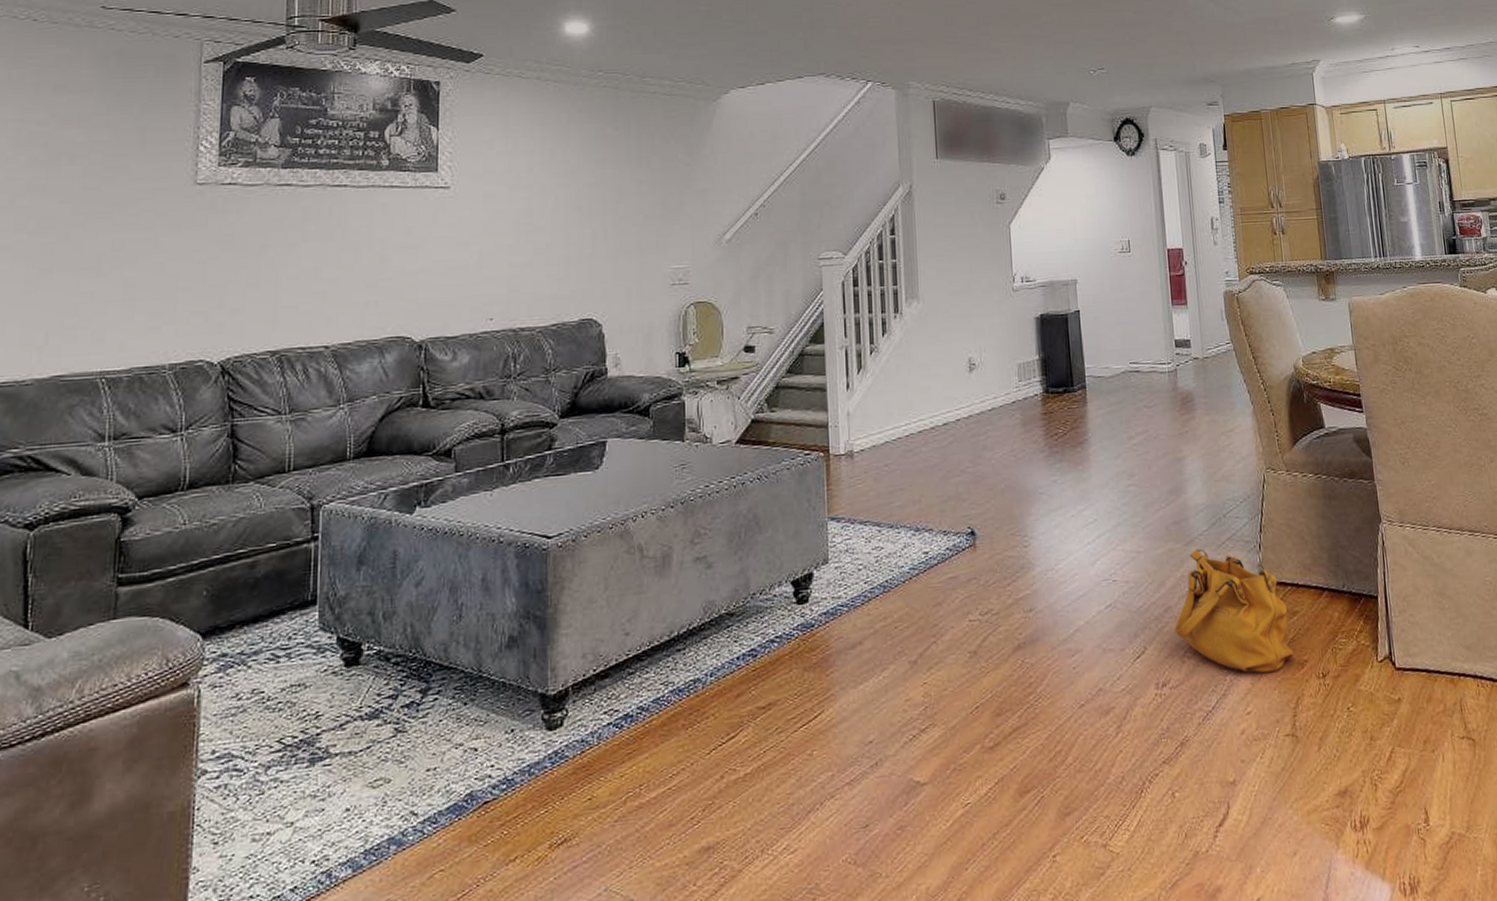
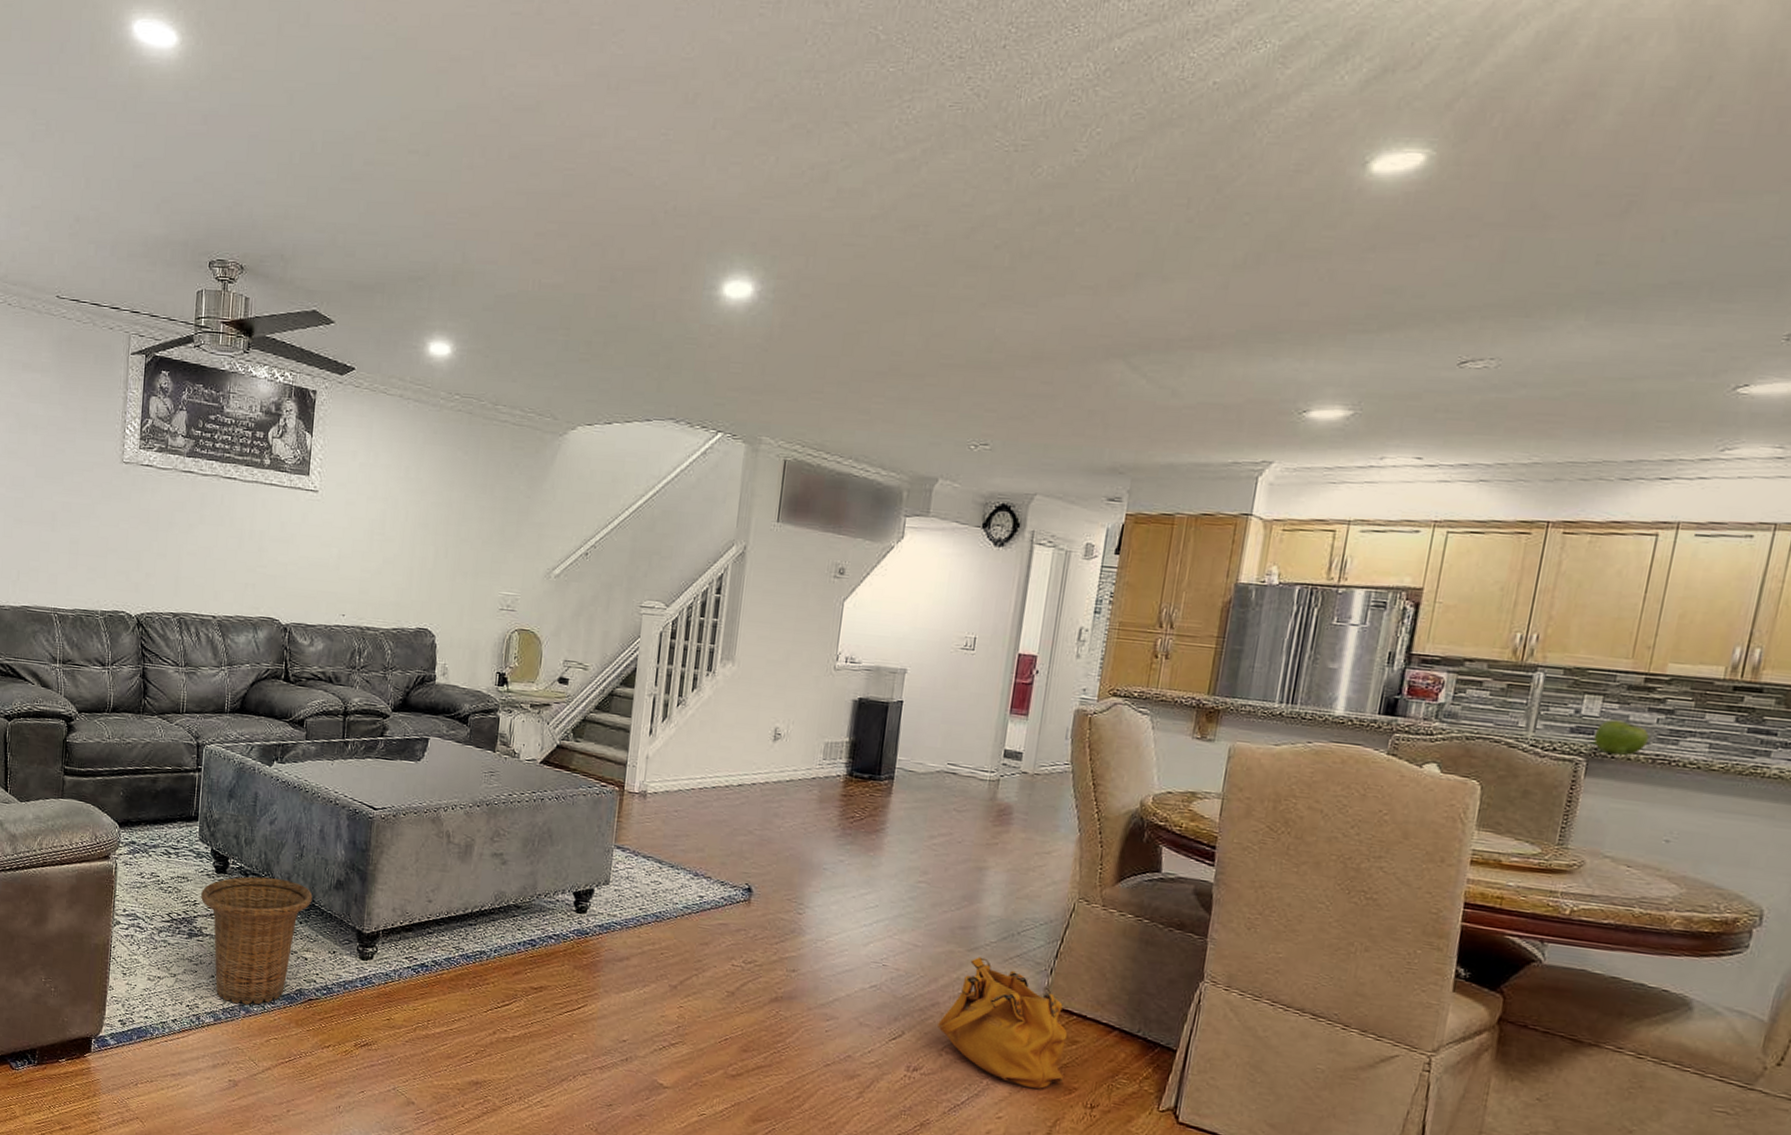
basket: none [326,652,479,839] -> present [201,876,313,1005]

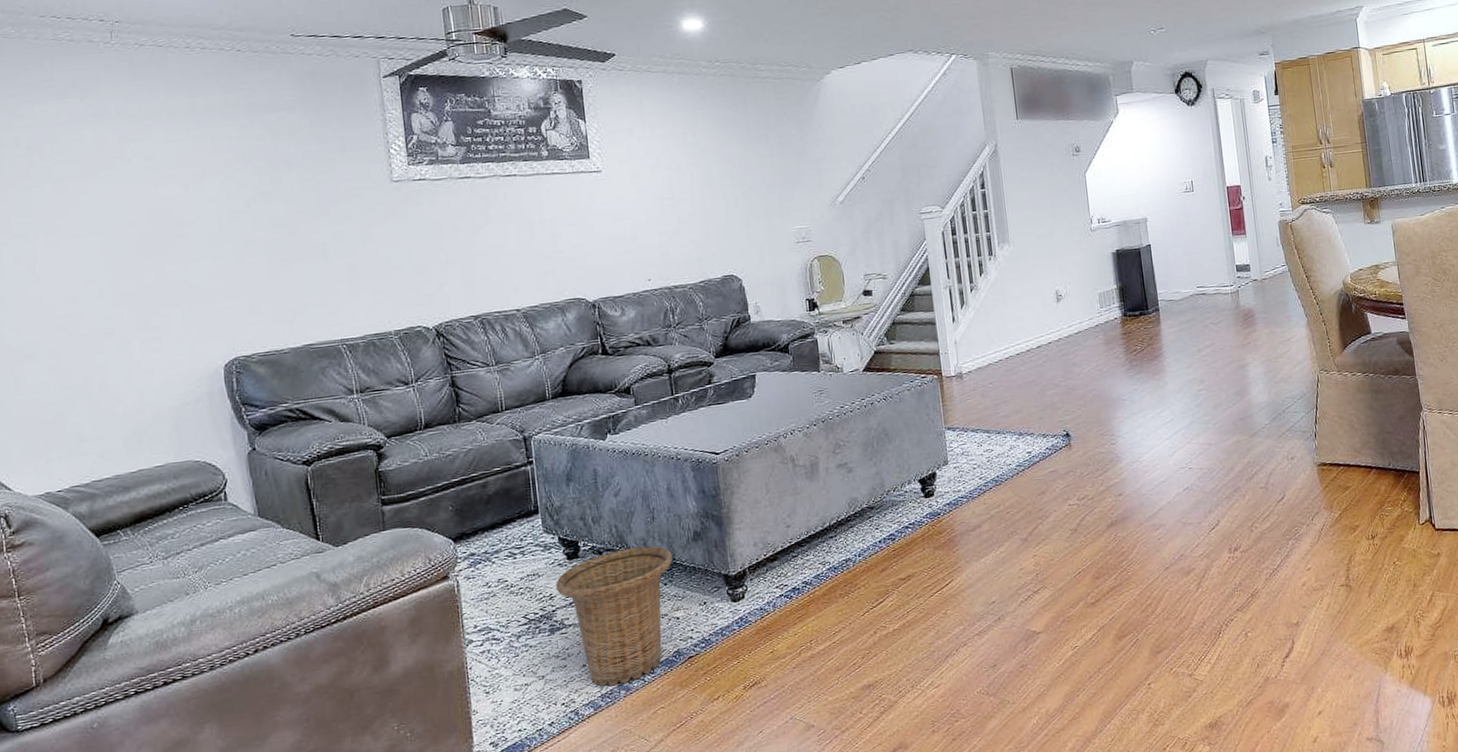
handbag: present [938,957,1068,1090] -> none [1243,439,1347,538]

